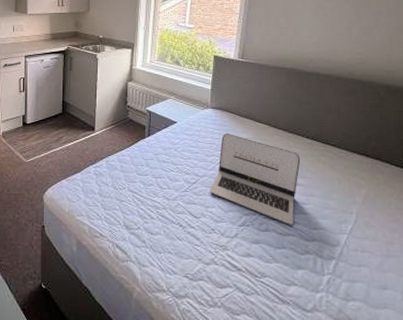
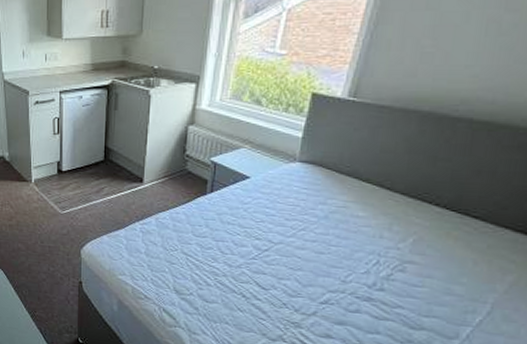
laptop: present [210,133,301,225] -> none [286,193,421,309]

